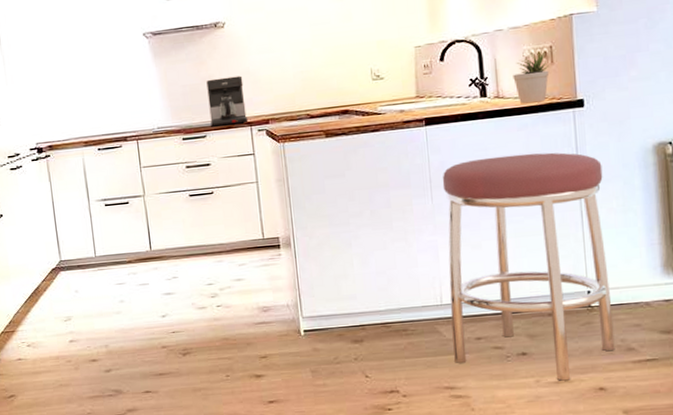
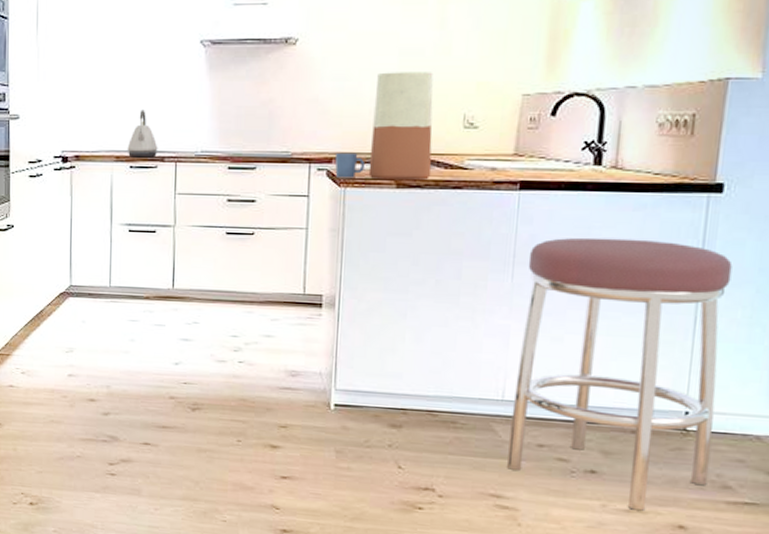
kettle: none [93,98,121,142] -> present [127,110,158,159]
coffee maker: present [206,75,248,128] -> none [263,103,309,160]
mug: none [270,112,298,137] -> present [334,152,366,180]
vase: none [295,37,353,133] -> present [368,72,433,181]
potted plant: present [513,50,550,104] -> none [638,118,687,180]

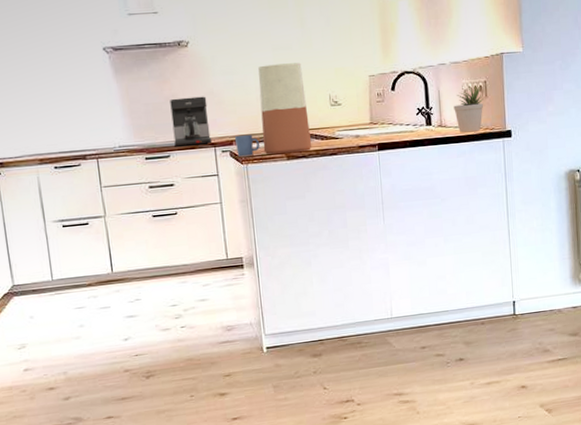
kettle: present [127,110,158,159] -> none [49,114,79,160]
coffee maker: none [263,103,309,160] -> present [170,96,212,148]
bar stool: present [507,237,733,511] -> none [392,177,534,382]
potted plant: none [638,118,687,180] -> present [454,85,484,133]

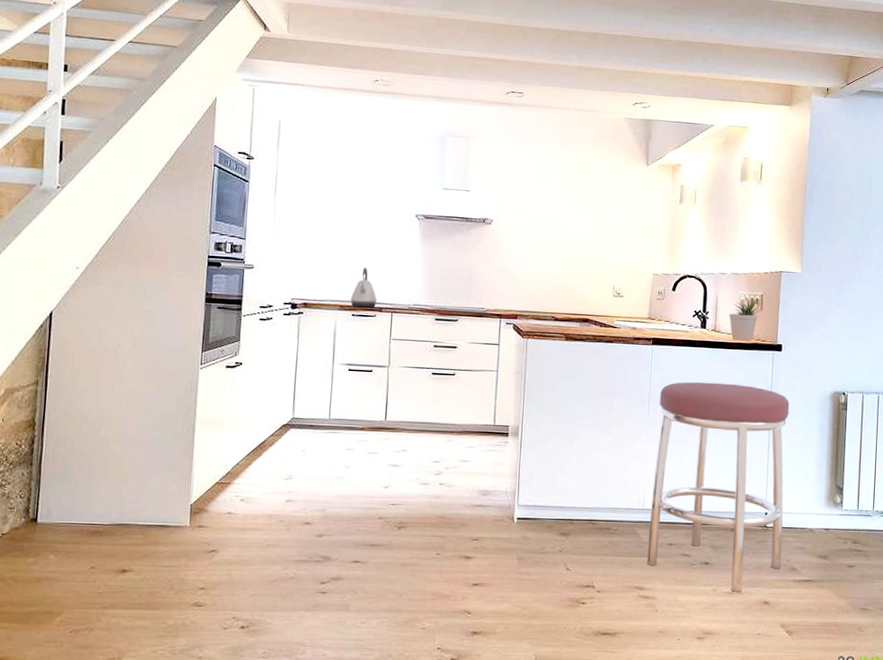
kettle: none [49,114,79,160] -> present [350,267,377,309]
coffee maker: present [170,96,212,148] -> none [464,268,500,315]
mug: present [234,134,260,158] -> none [519,310,543,333]
vase: present [258,62,312,155] -> none [545,250,592,336]
bar stool: none [392,177,534,382] -> present [647,381,790,592]

